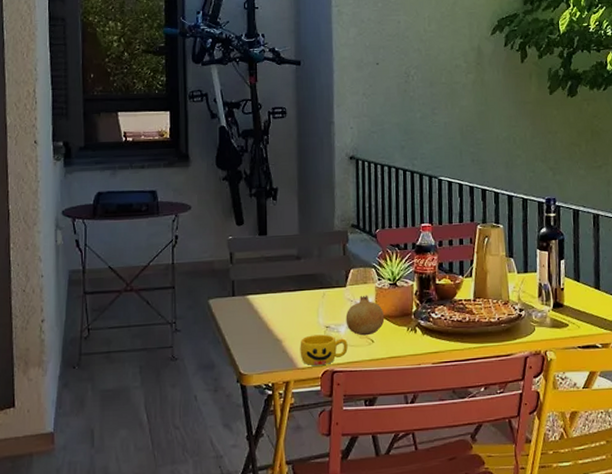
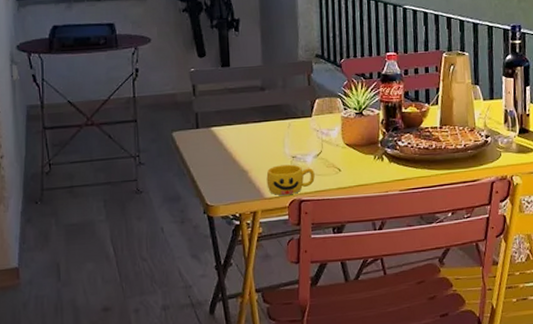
fruit: present [346,295,385,336] -> none [312,124,351,165]

